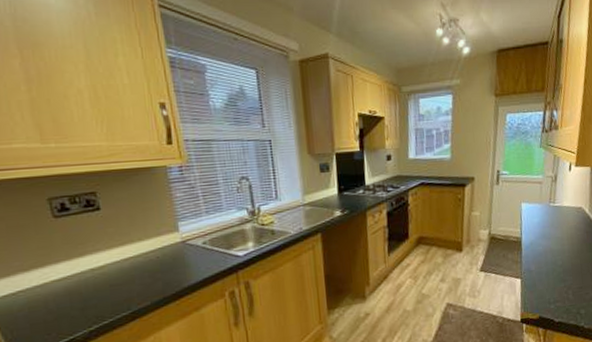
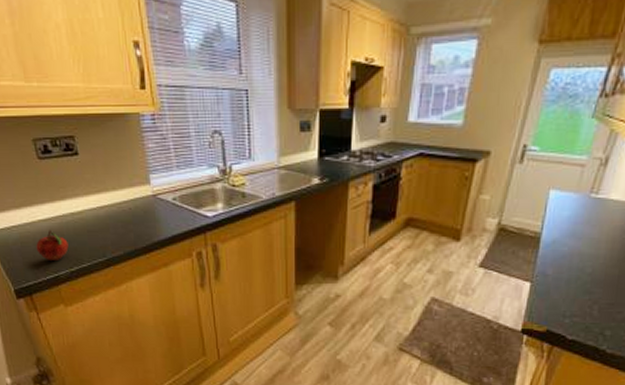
fruit: none [47,290,87,323] -> present [36,230,69,260]

